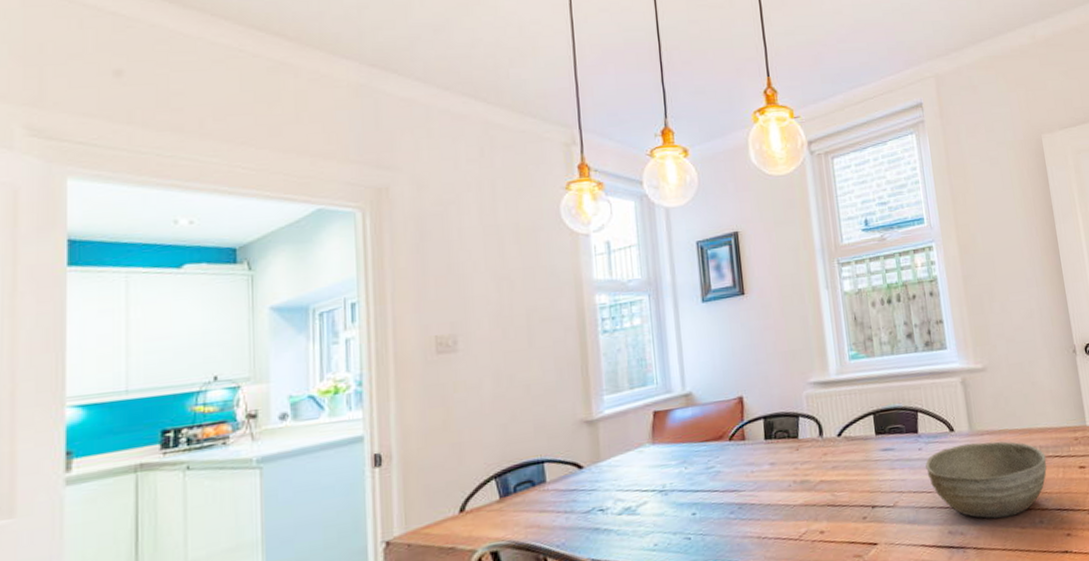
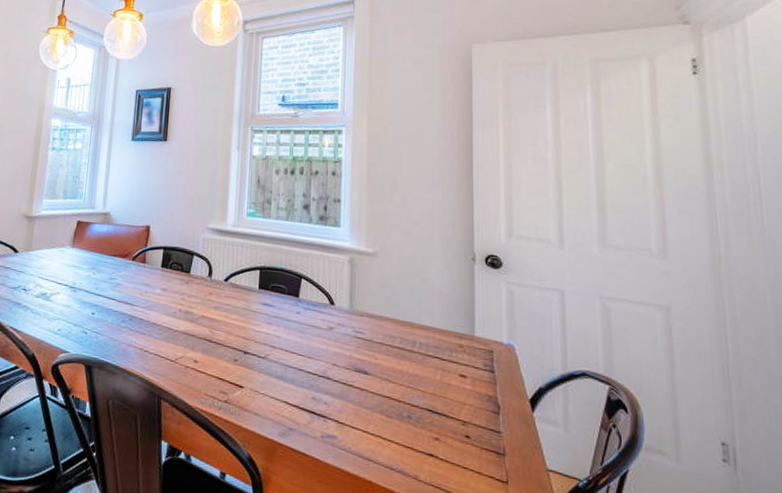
bowl: present [925,441,1047,519] -> none [301,318,425,403]

